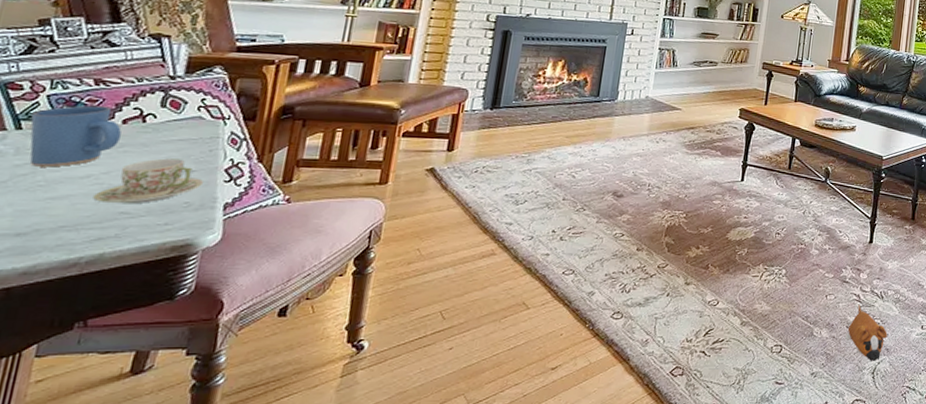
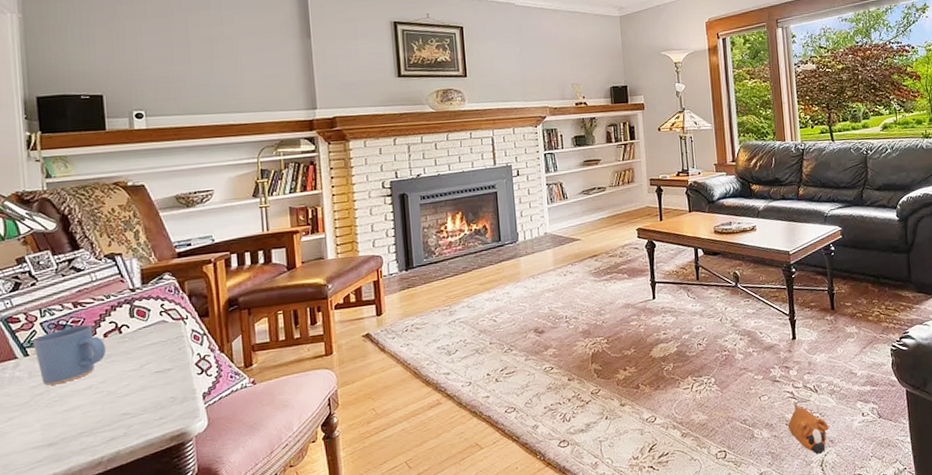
teacup: present [93,158,205,205] -> none [98,360,182,408]

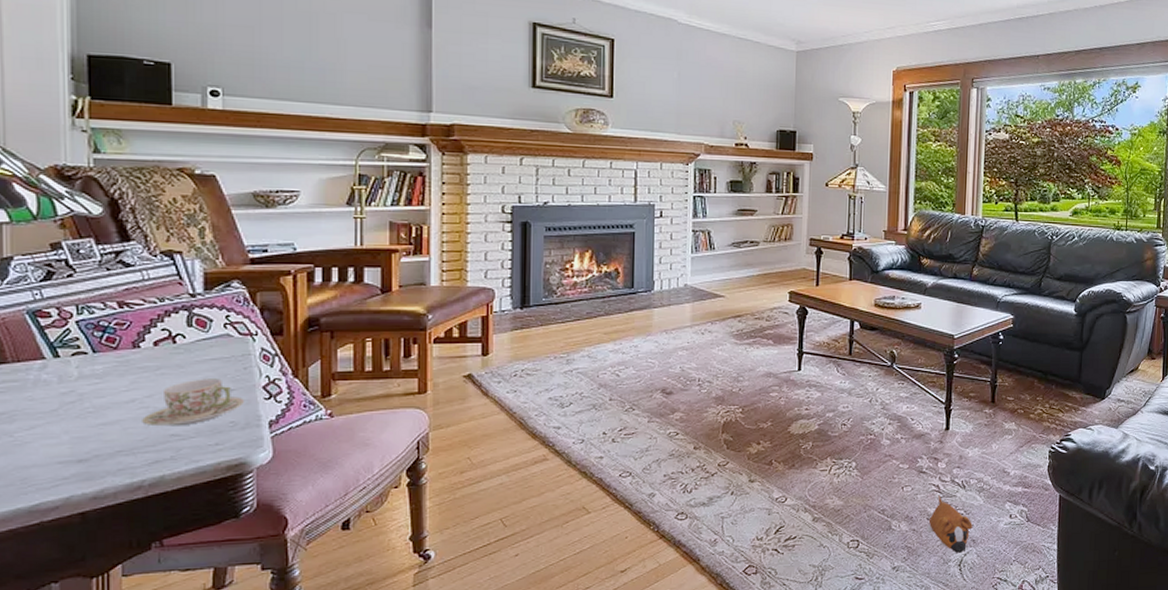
mug: present [33,324,107,386] -> none [66,329,156,394]
teacup: none [98,360,182,408] -> present [142,378,245,427]

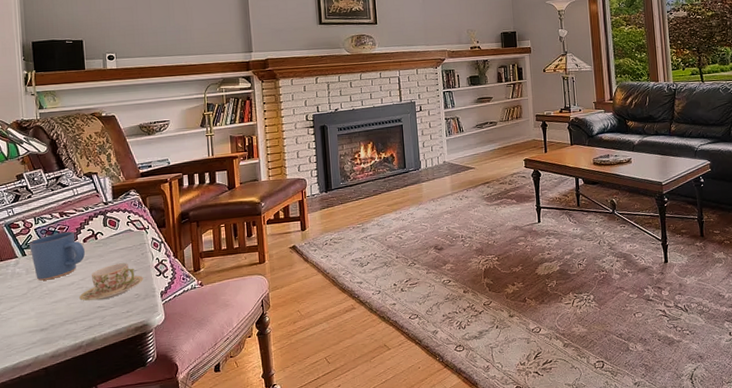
mug: none [66,329,156,394] -> present [29,231,86,281]
dog toy: present [925,496,973,553] -> none [658,319,698,368]

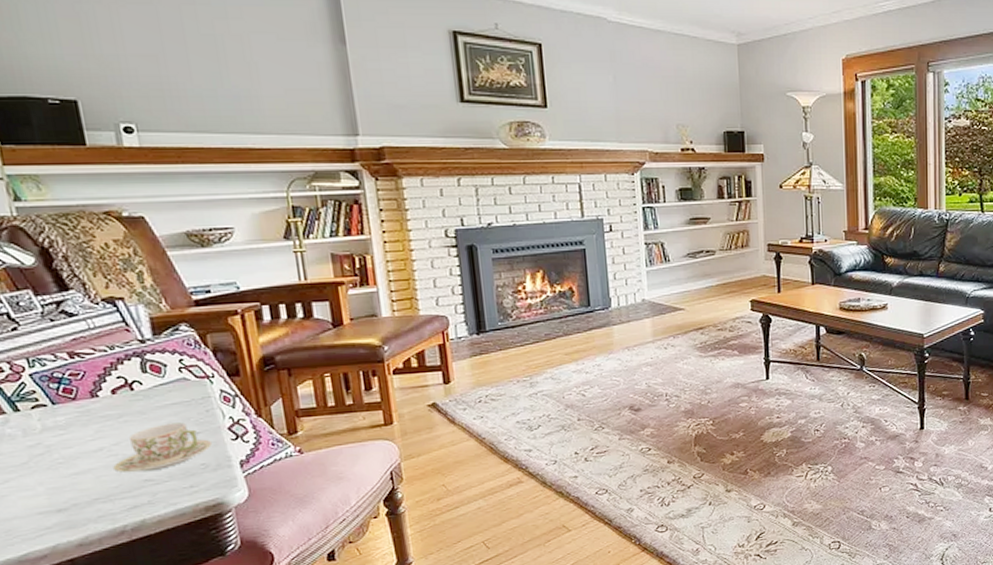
mug: present [29,231,86,281] -> none [22,378,117,446]

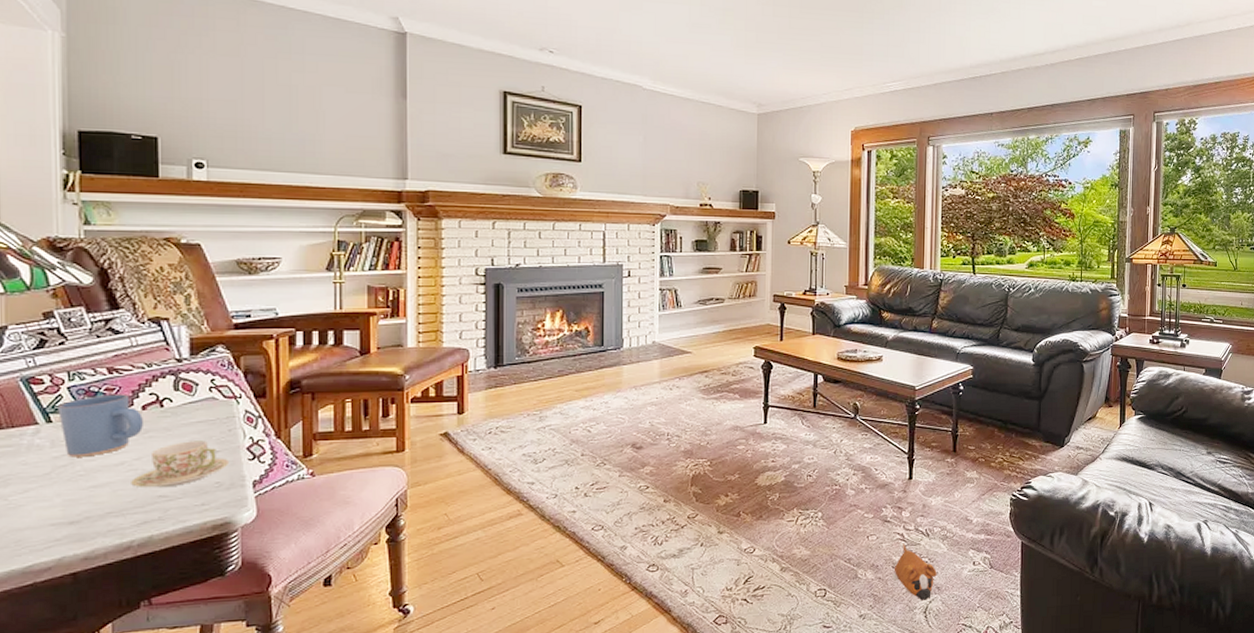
mug: none [22,378,117,446] -> present [58,394,144,457]
dog toy: none [906,494,953,548] -> present [891,544,937,600]

